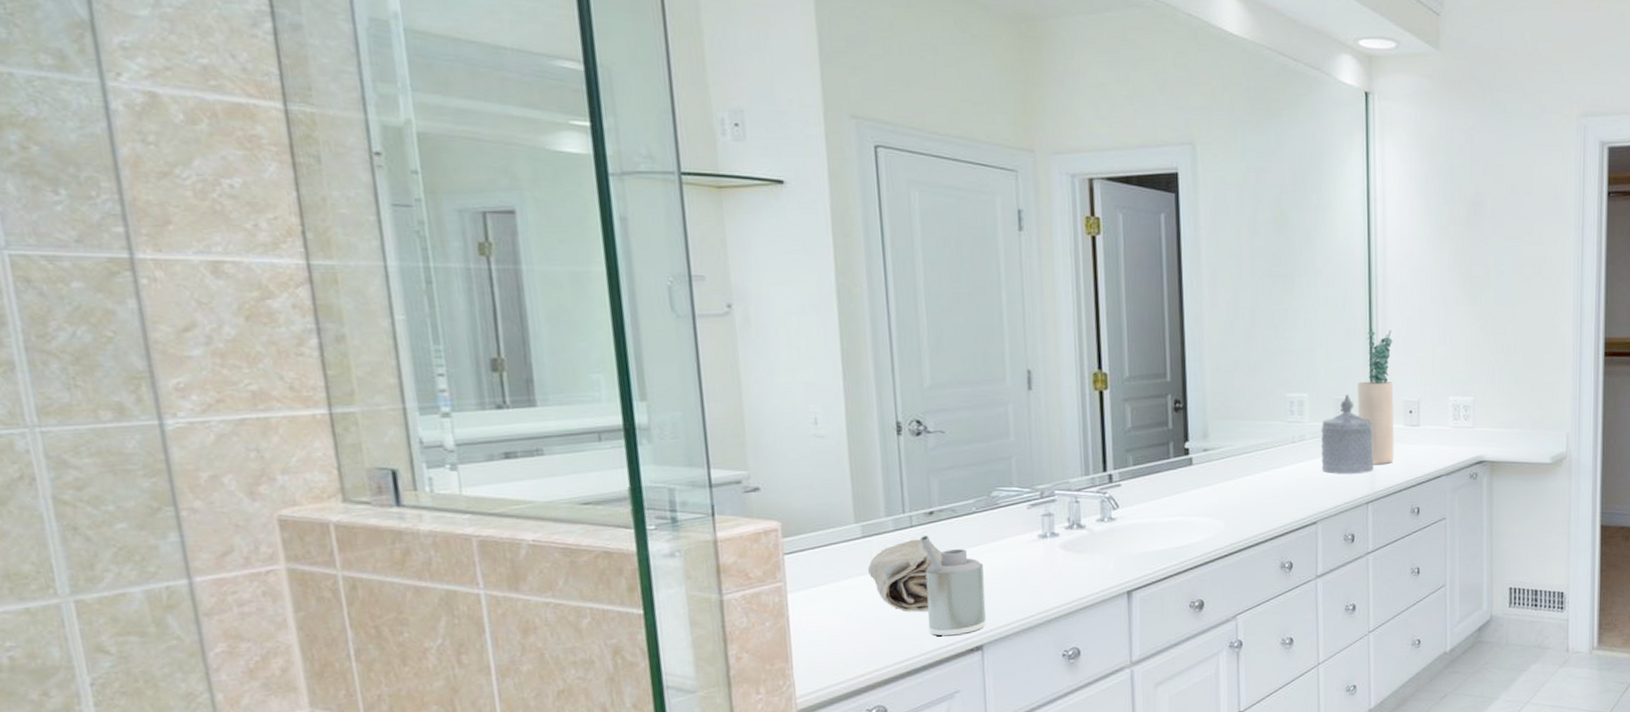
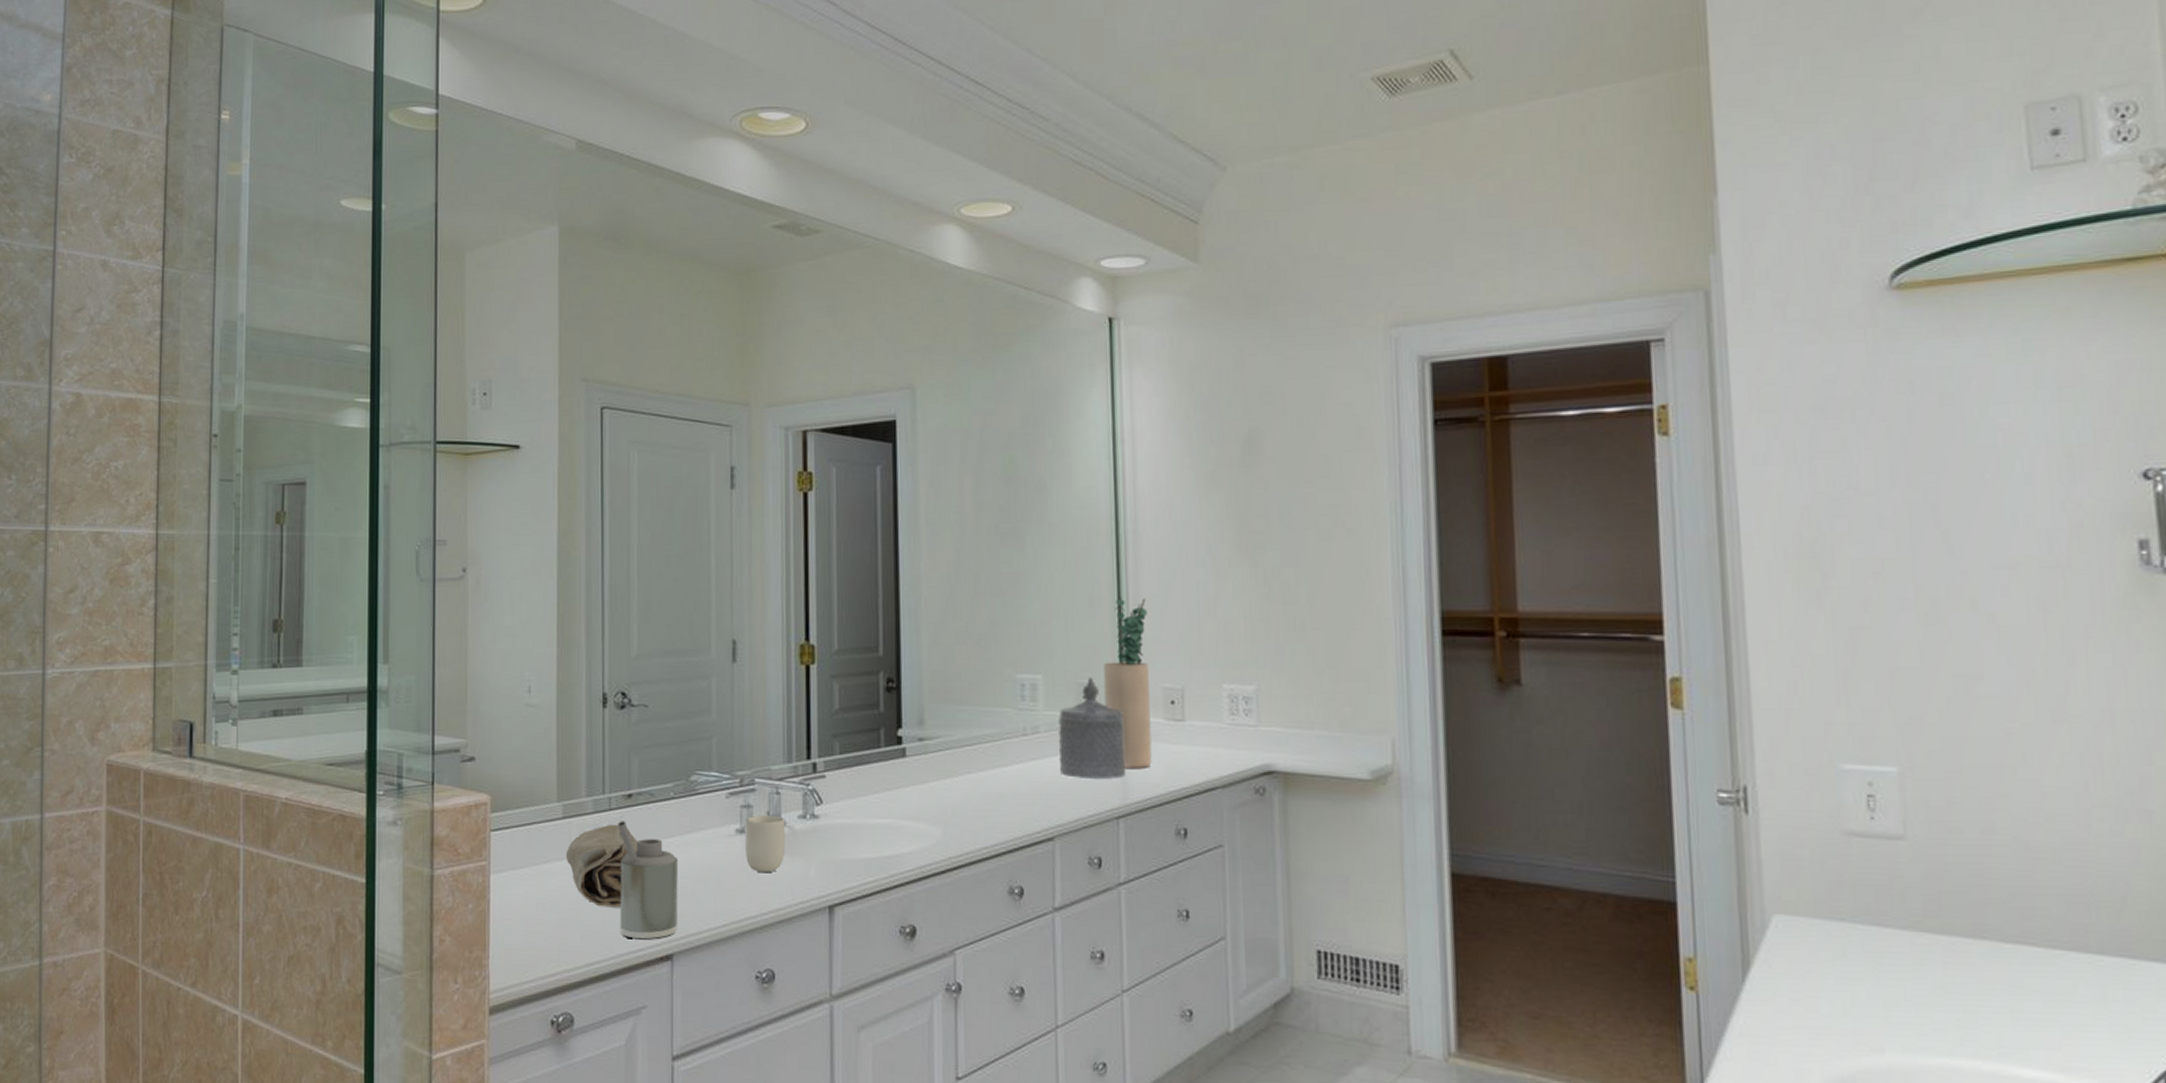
cup: none [1046,520,1086,570] -> present [744,815,786,873]

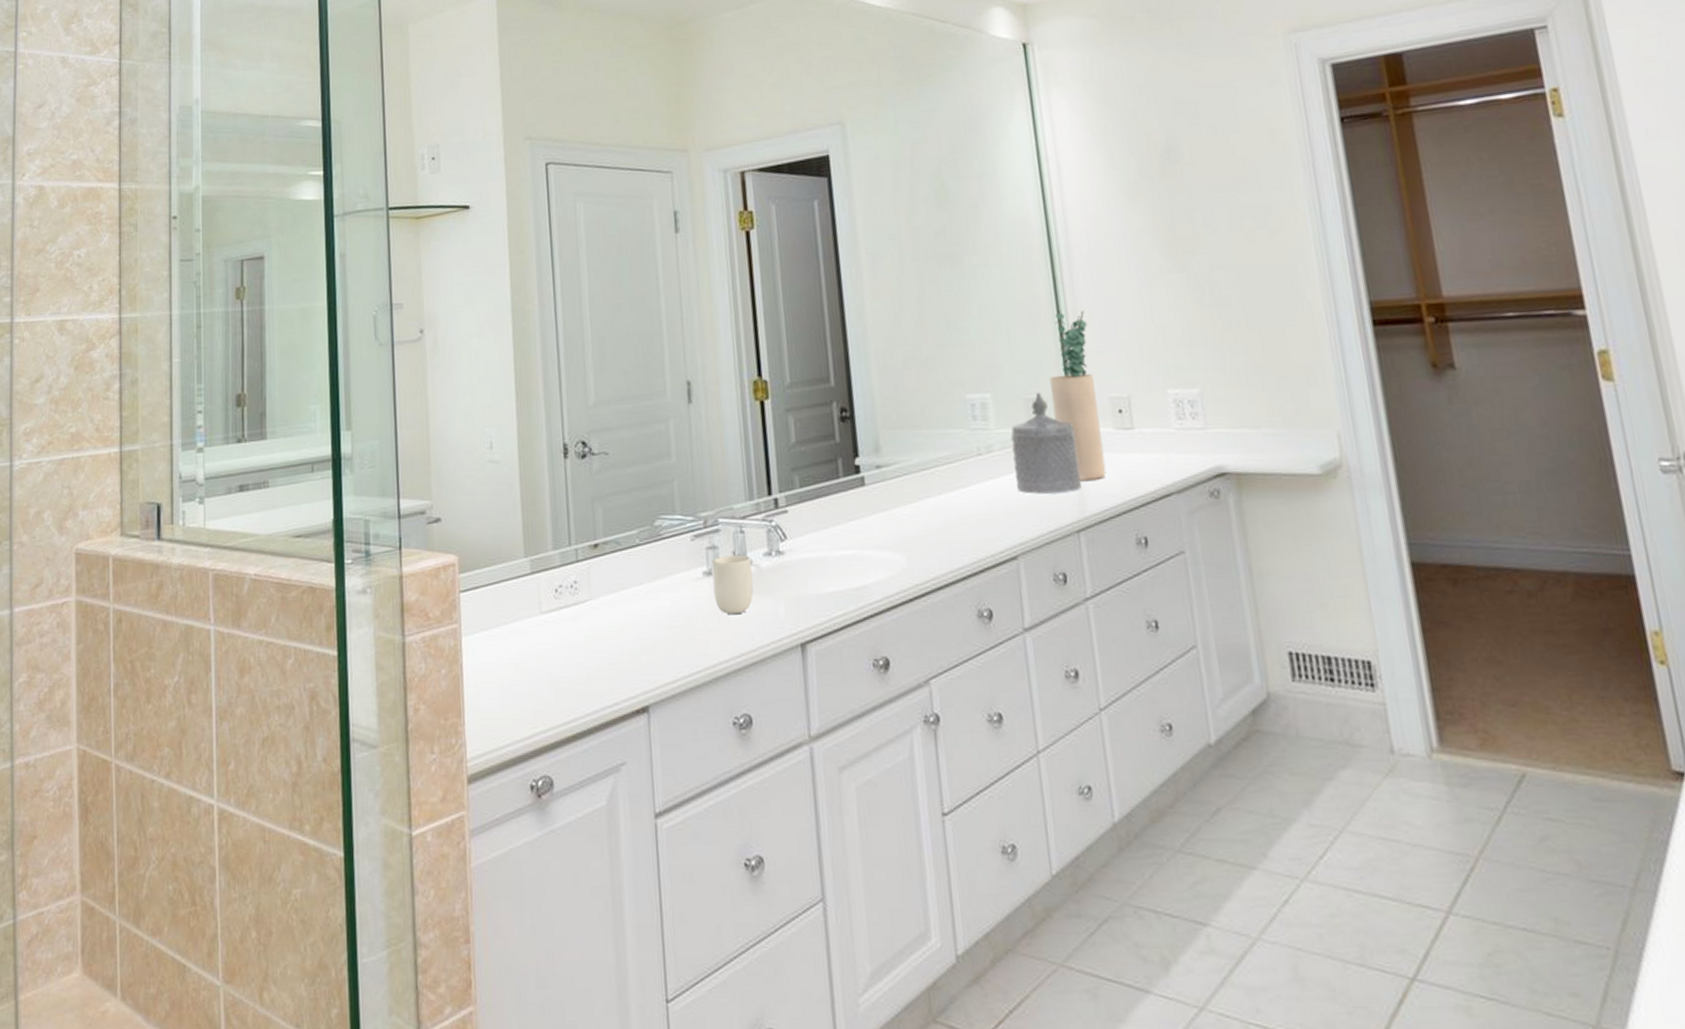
towel: present [566,824,638,908] -> none [536,575,607,663]
soap dispenser: present [617,821,678,940] -> none [585,572,652,694]

